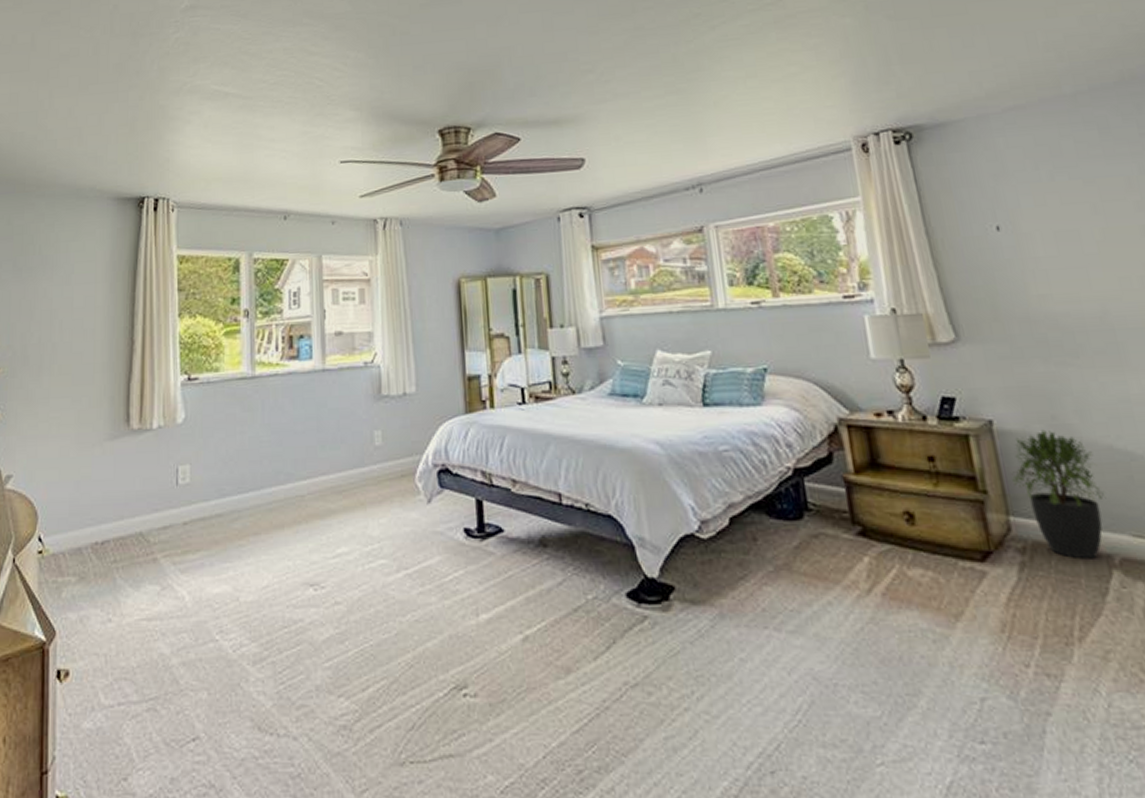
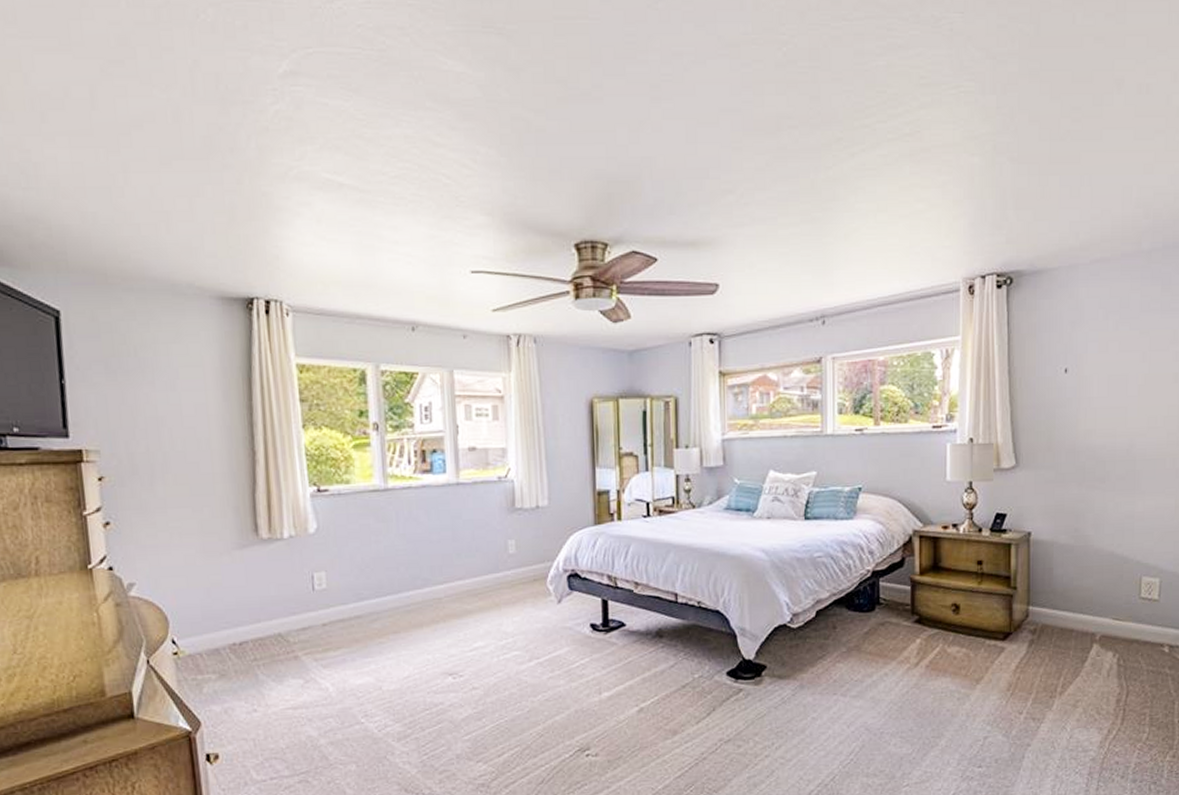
potted plant: present [1011,429,1106,560] -> none [1037,539,1101,637]

